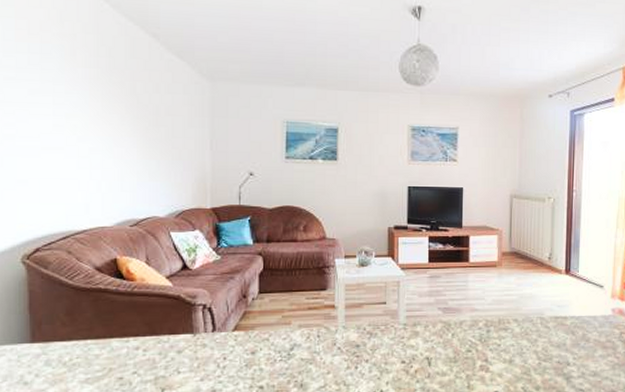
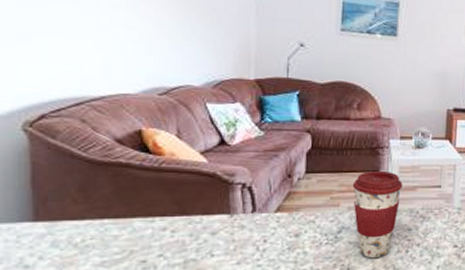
coffee cup: none [302,289,349,375] -> present [352,170,403,259]

